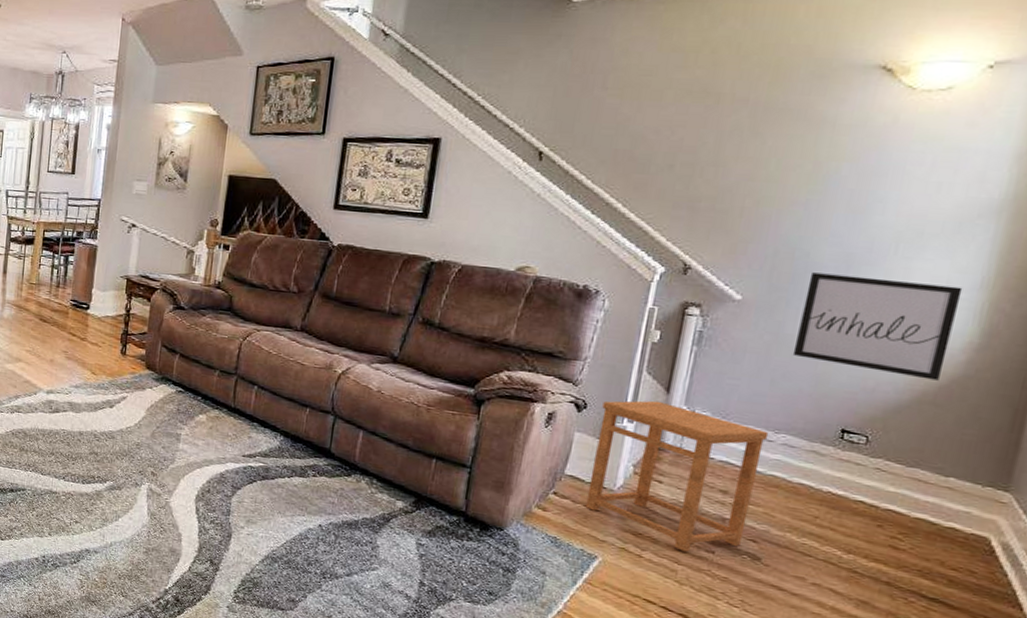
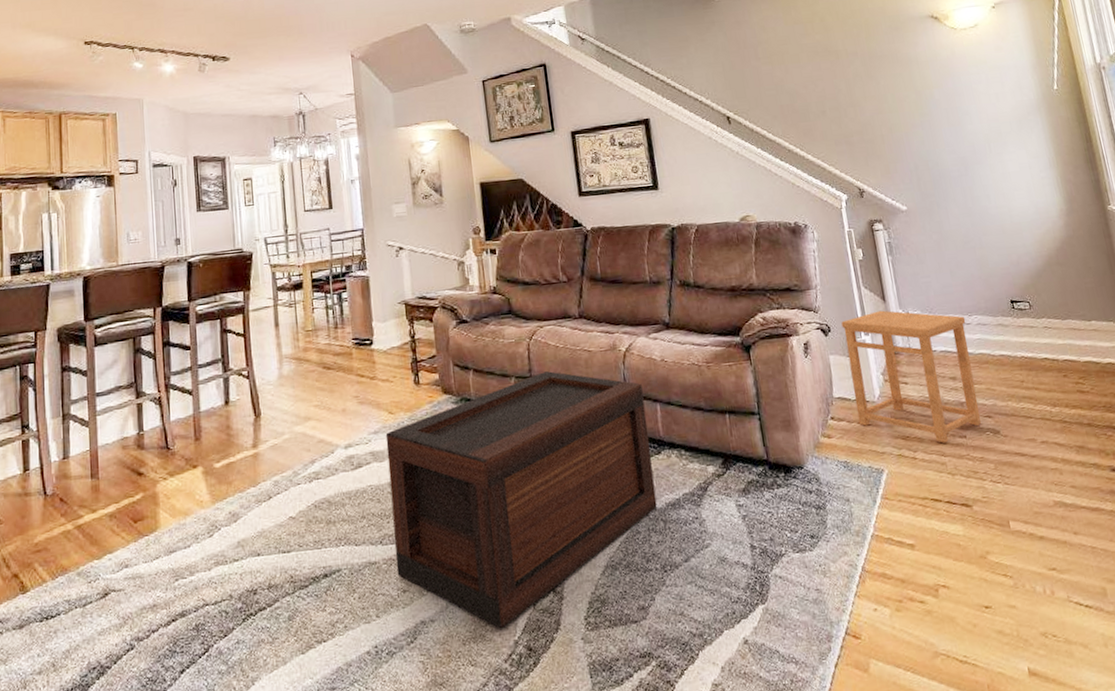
coffee table: none [73,372,350,577] -> present [385,371,657,629]
wall art: present [792,272,963,381] -> none [945,168,1054,248]

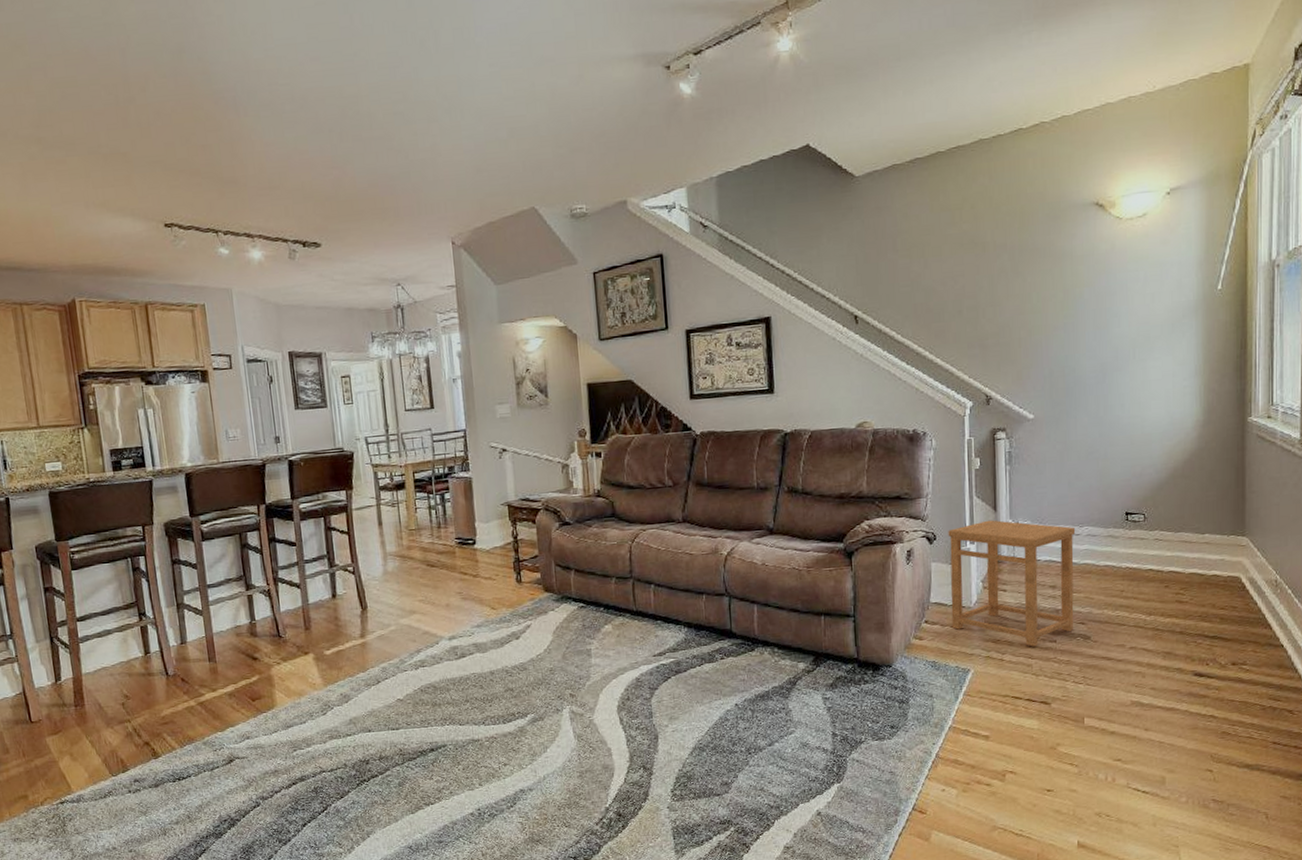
coffee table: present [385,371,657,629] -> none [488,573,747,798]

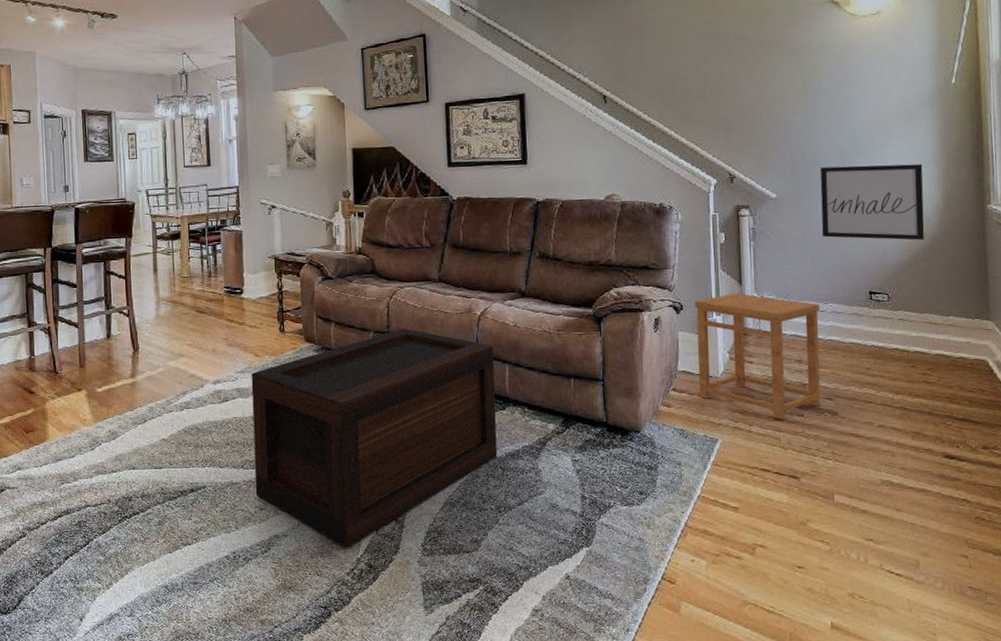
coffee table: none [488,573,747,798] -> present [251,328,497,548]
wall art: none [1079,376,1185,459] -> present [820,164,925,240]

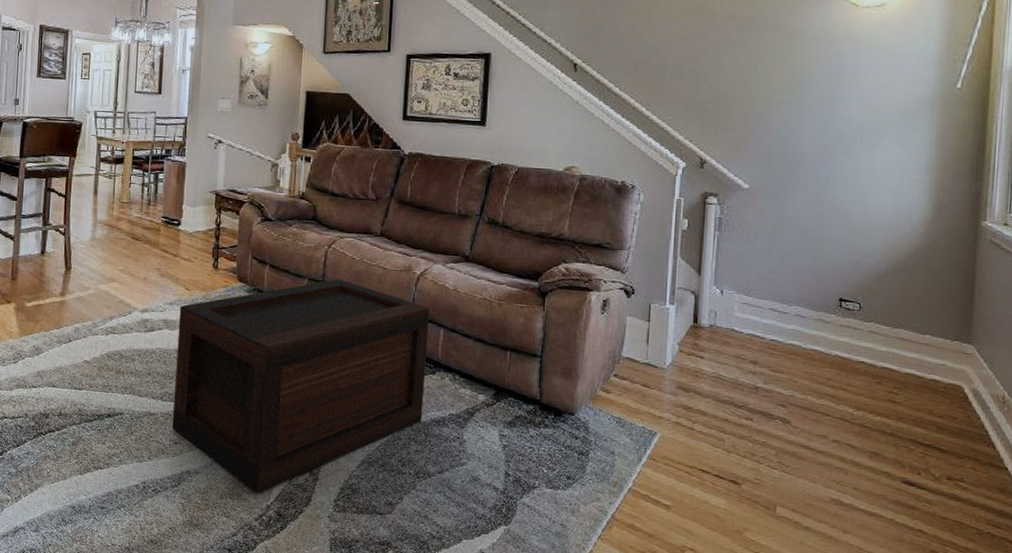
side table: present [694,293,821,420] -> none [642,283,784,422]
wall art: present [820,164,925,240] -> none [794,162,914,251]

